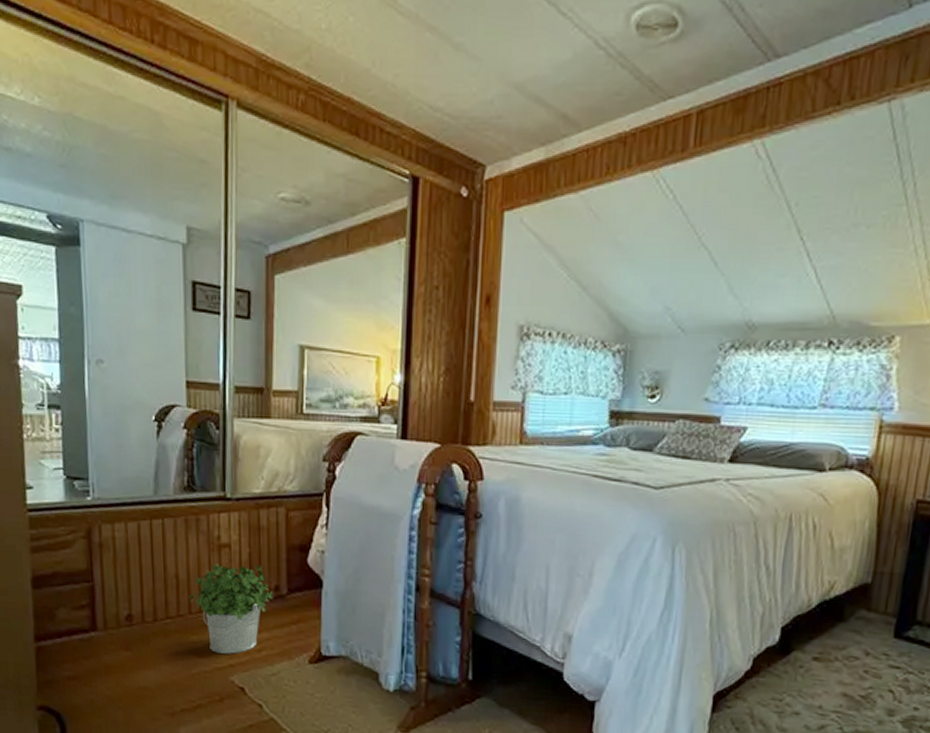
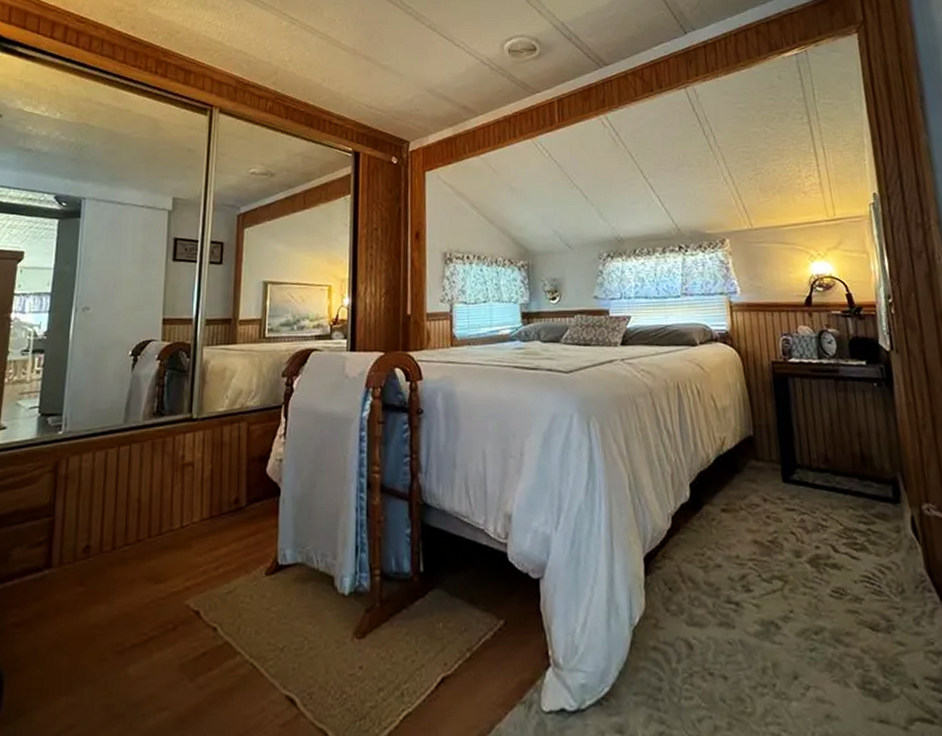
potted plant: present [188,563,273,654] -> none [149,479,233,576]

